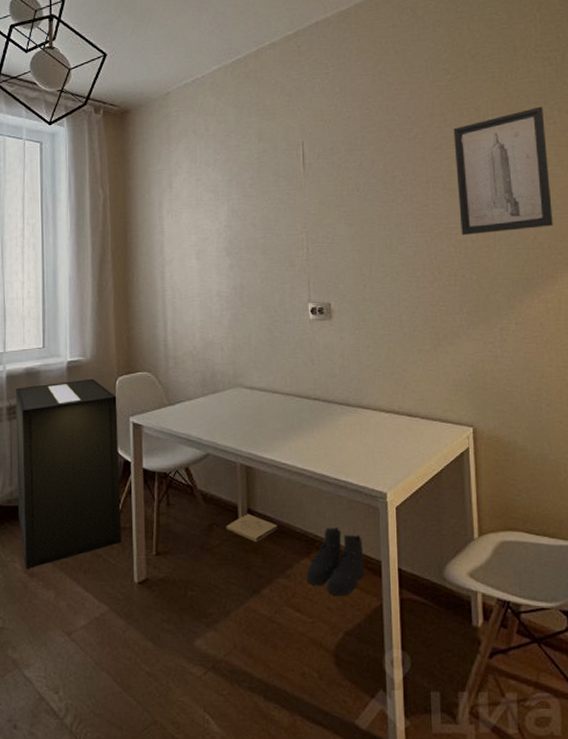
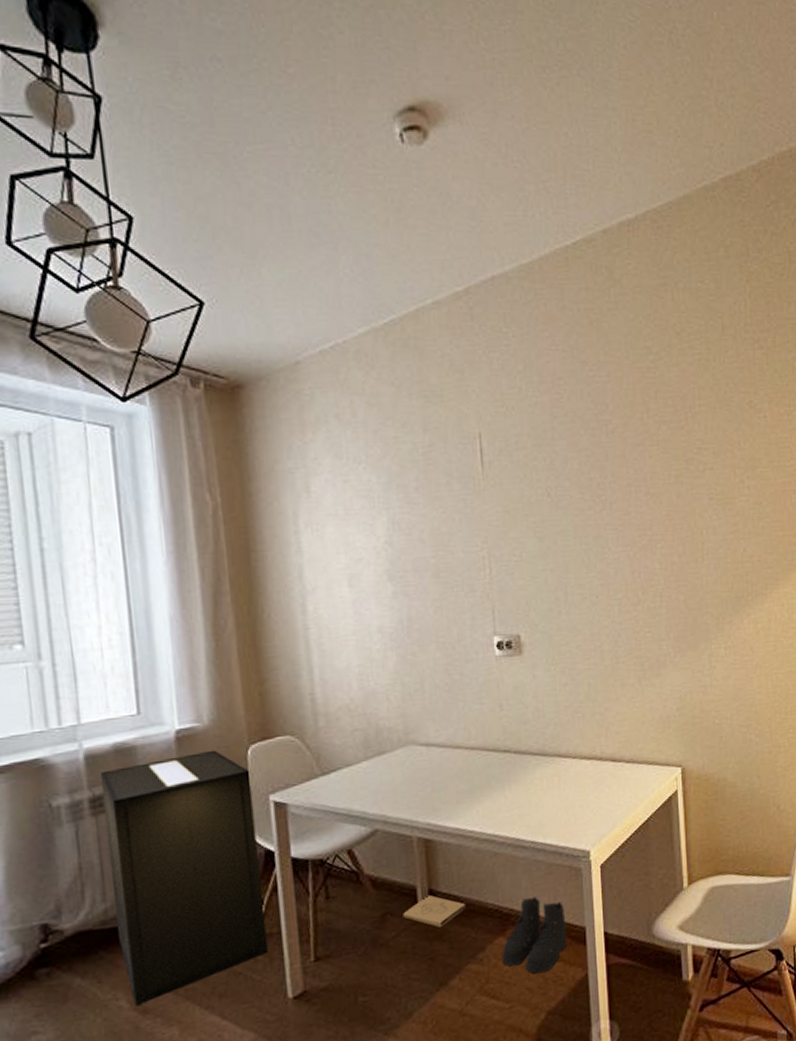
wall art: present [453,106,553,236] -> none [657,397,763,550]

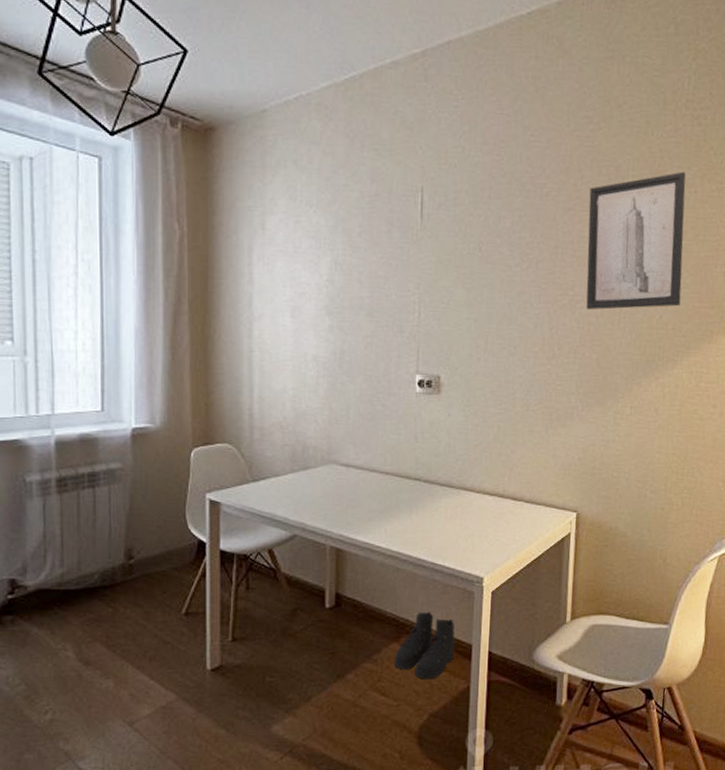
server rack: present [100,750,268,1007] -> none [66,449,193,658]
box: present [403,894,467,927] -> none [311,597,368,627]
wall art: none [657,397,763,550] -> present [586,171,686,310]

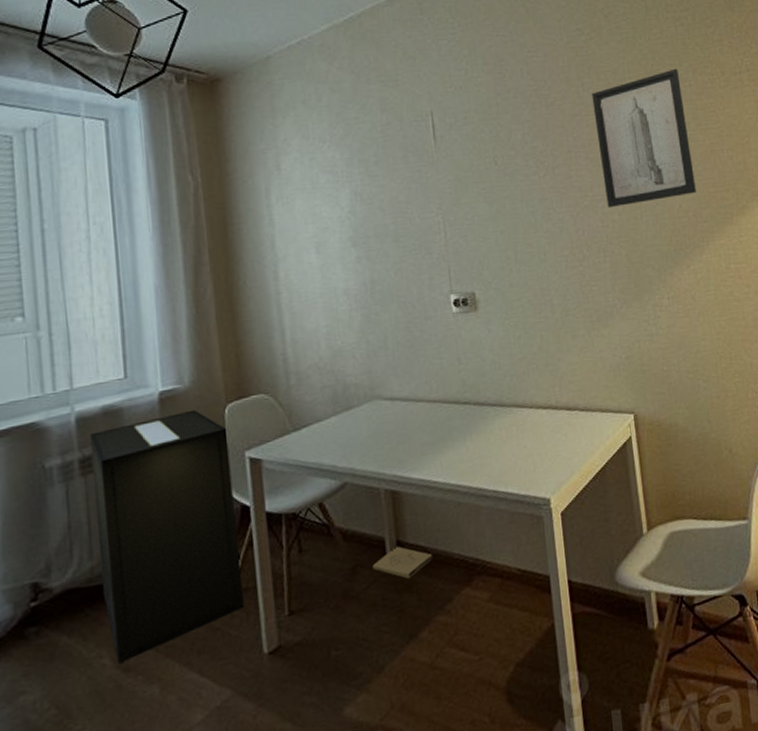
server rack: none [66,449,193,658] -> present [90,409,245,664]
box: none [311,597,368,627] -> present [372,546,434,579]
boots: present [394,611,455,680] -> none [469,545,533,625]

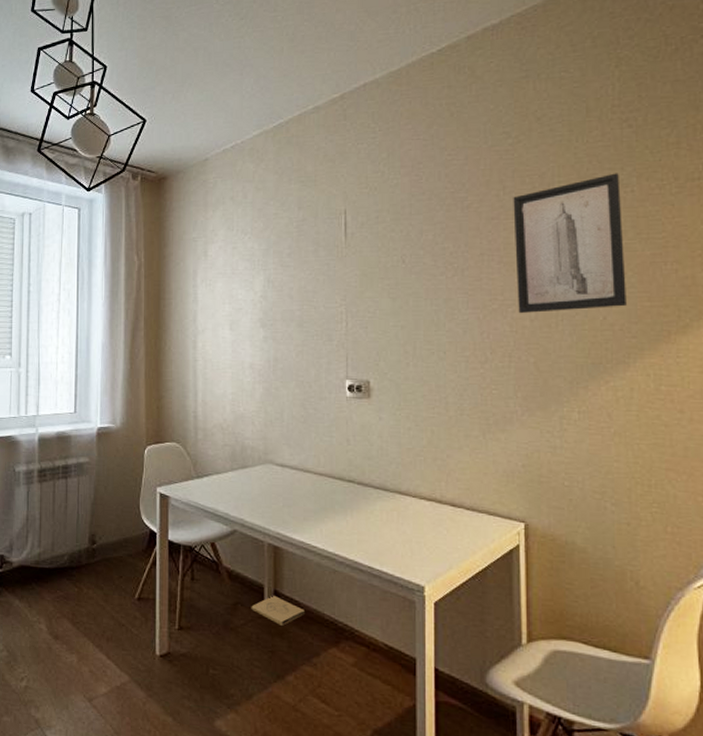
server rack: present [90,409,245,664] -> none [45,446,145,632]

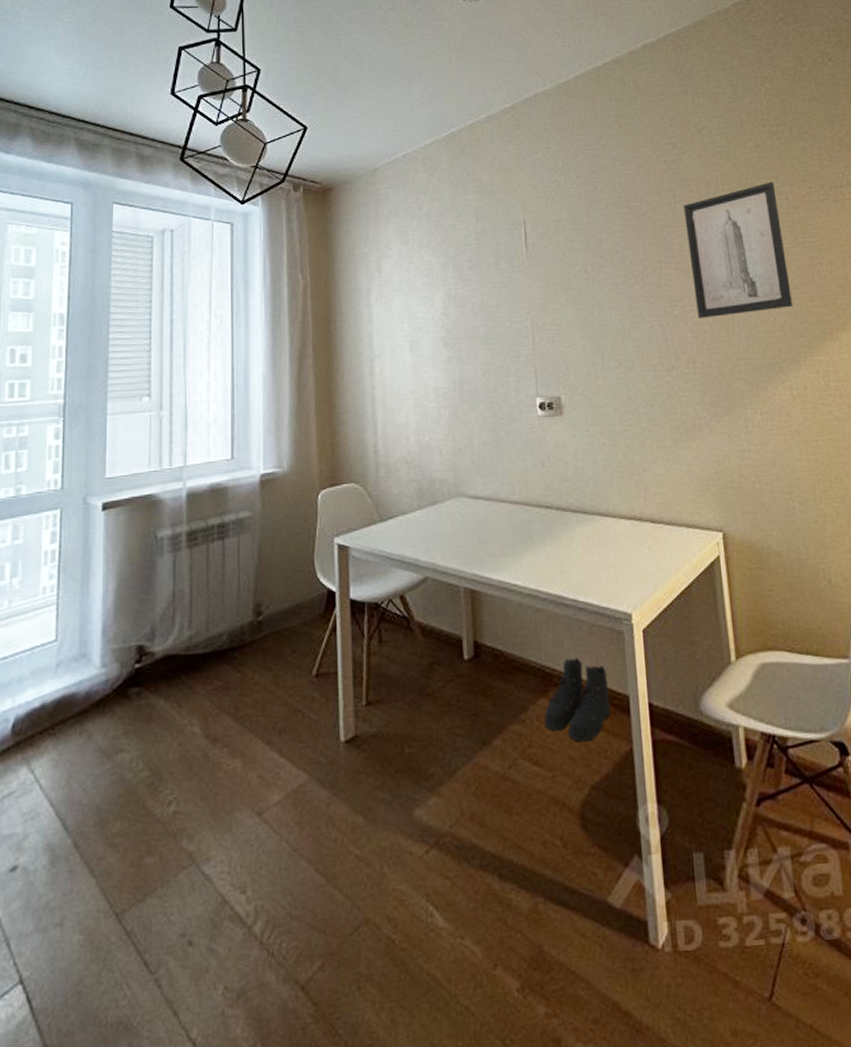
box: present [251,595,306,626] -> none [449,647,510,682]
boots: none [334,617,397,692] -> present [544,657,611,742]

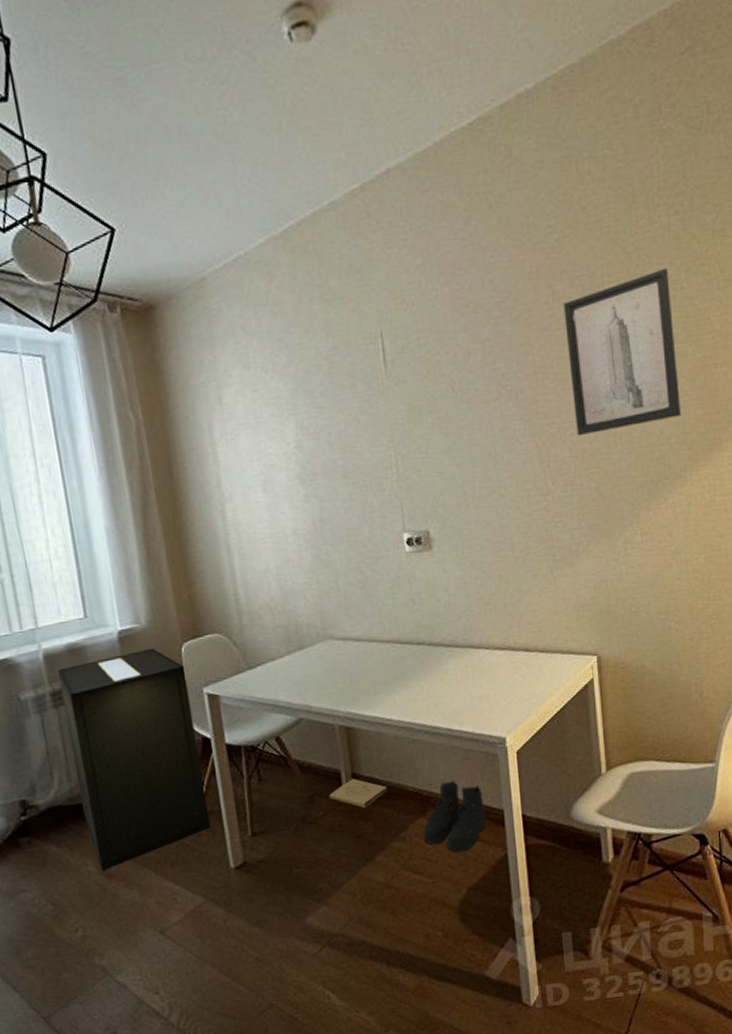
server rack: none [197,493,325,734] -> present [58,648,211,871]
box: none [449,647,510,682] -> present [329,778,388,808]

